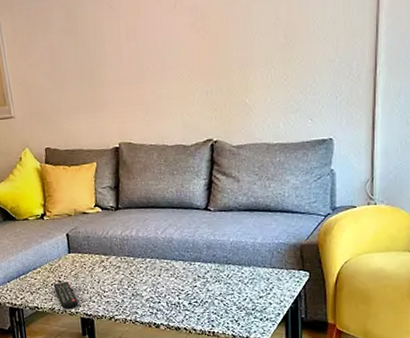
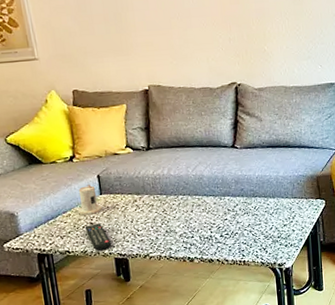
candle: none [47,241,70,274] -> present [78,183,102,216]

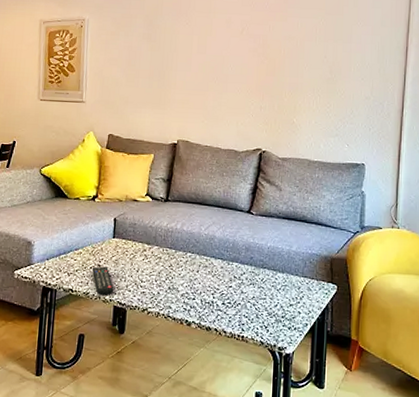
candle: present [78,183,102,216] -> none [89,225,112,257]

